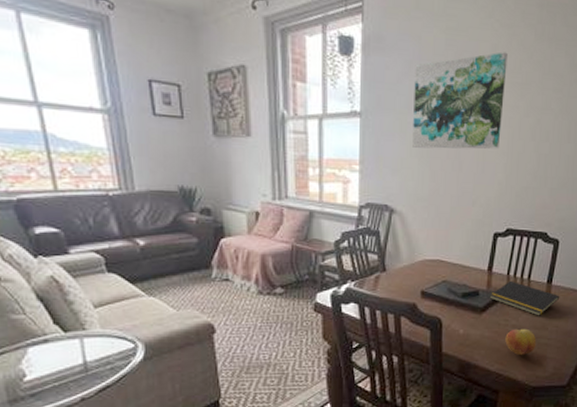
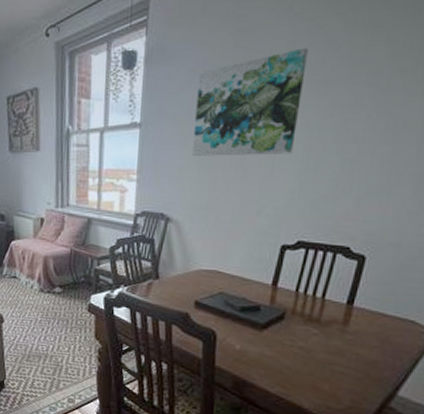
notepad: present [489,280,560,316] -> none [272,297,364,340]
fruit: present [505,328,537,356] -> none [289,351,330,382]

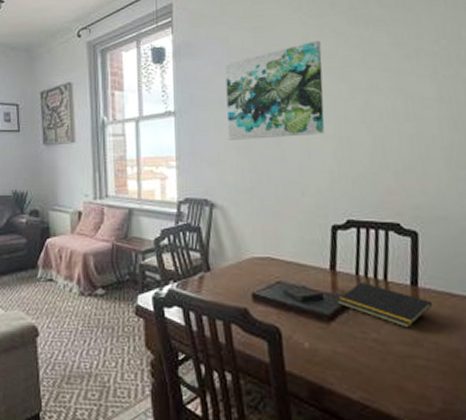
notepad: none [272,297,364,340] -> present [337,282,433,328]

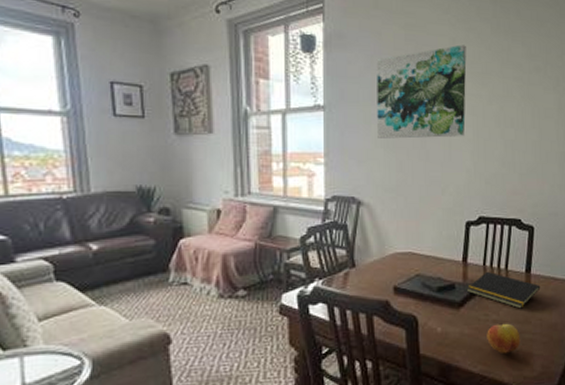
fruit: none [365,344,411,382] -> present [487,323,521,355]

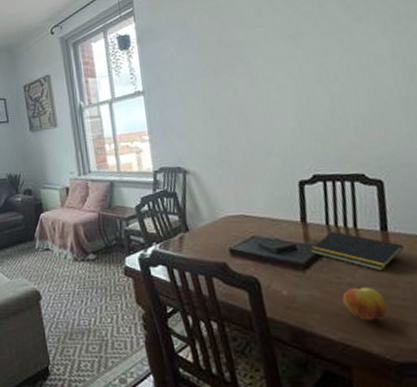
wall art: present [376,44,467,139] -> none [185,12,284,112]

